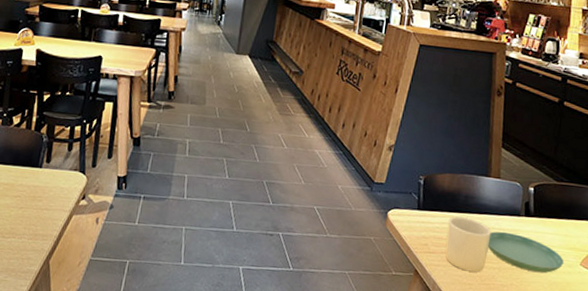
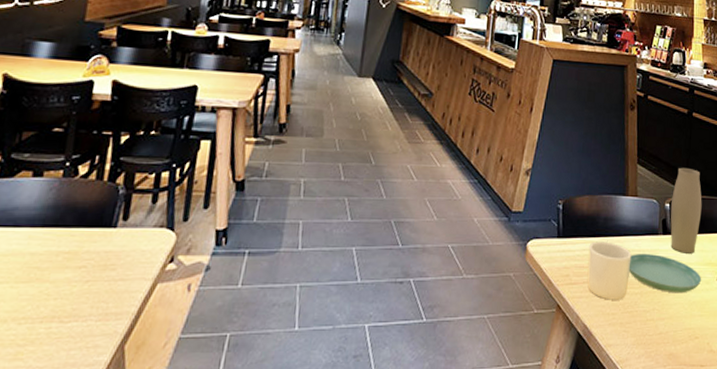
vase: none [533,154,569,237] -> present [670,167,702,254]

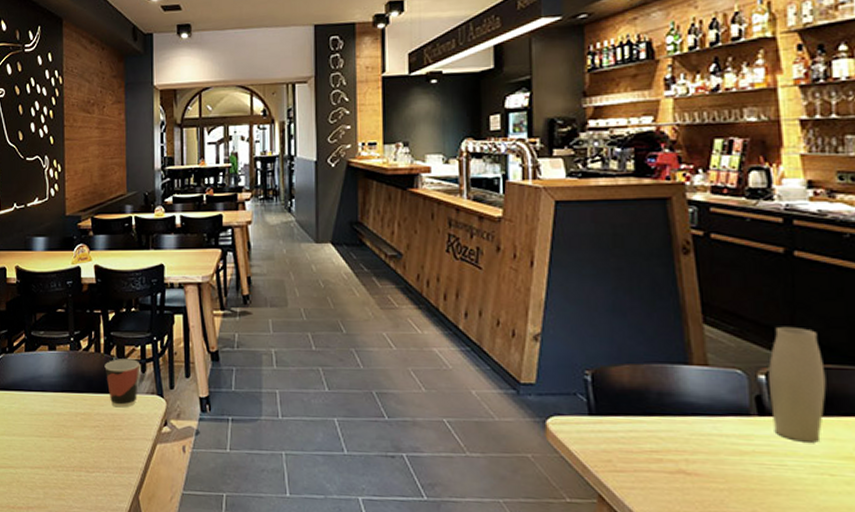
cup: none [105,187,151,244] -> present [104,359,139,408]
mug: present [587,241,632,300] -> none [637,421,708,496]
saucer: present [628,253,702,293] -> none [704,438,838,495]

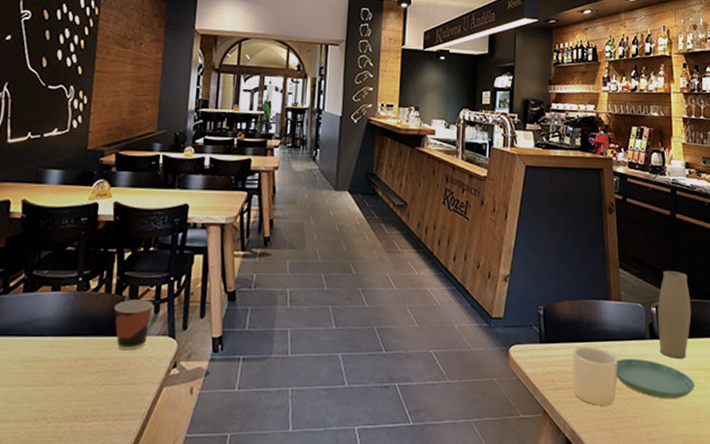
mug: none [637,421,708,496] -> present [572,346,618,406]
saucer: none [704,438,838,495] -> present [616,358,695,399]

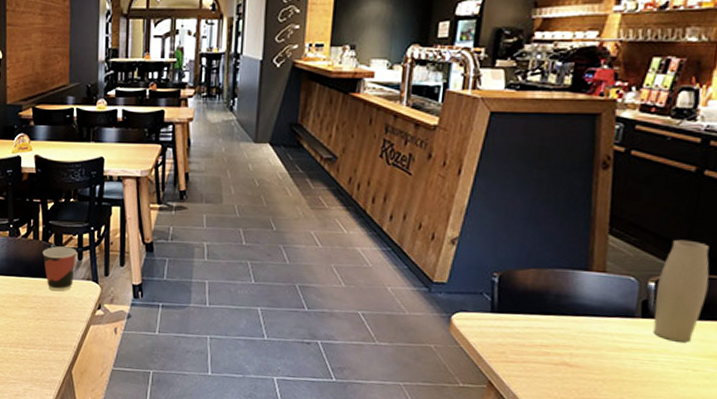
mug: present [572,346,618,406] -> none [528,319,593,385]
saucer: present [616,358,695,399] -> none [587,336,699,386]

